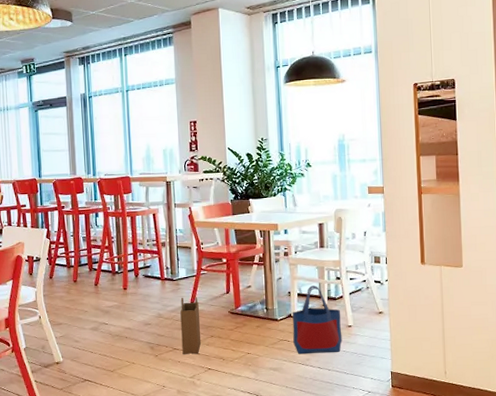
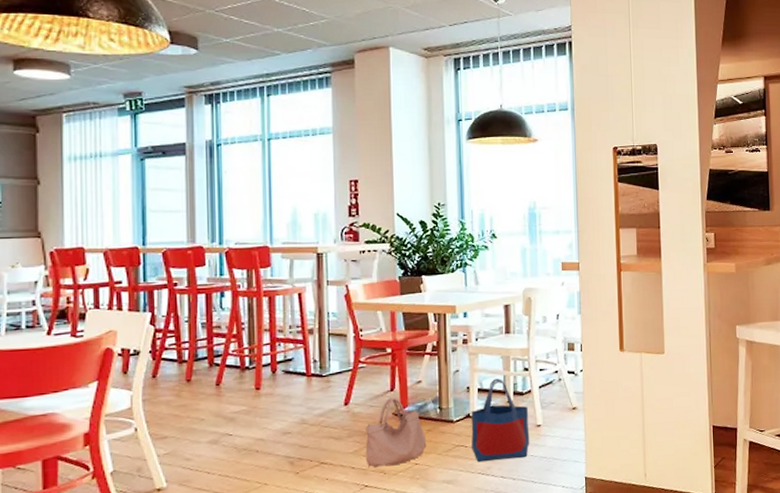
shopping bag: present [180,296,201,355] -> none [330,396,356,470]
handbag: none [207,299,257,355] -> present [365,398,427,468]

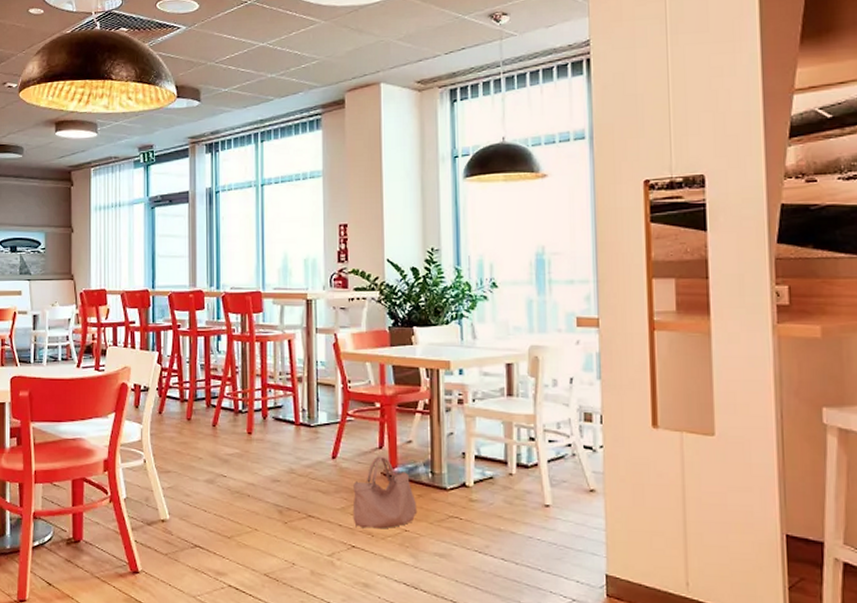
tote bag: present [471,378,530,463] -> none [467,446,536,541]

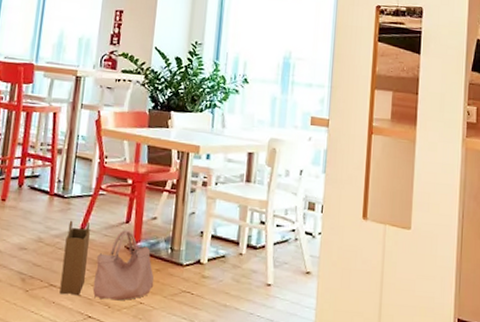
shopping bag: none [318,449,343,526] -> present [59,220,90,296]

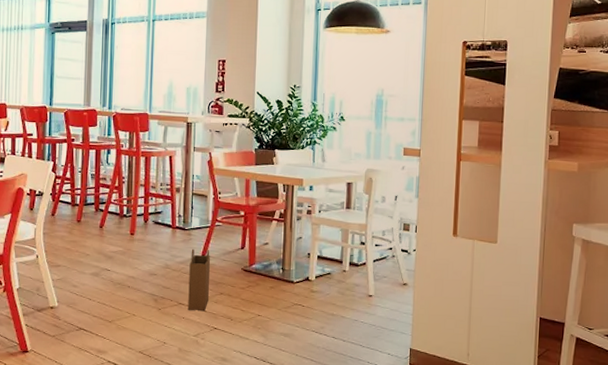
handbag: present [92,230,154,301] -> none [216,255,269,314]

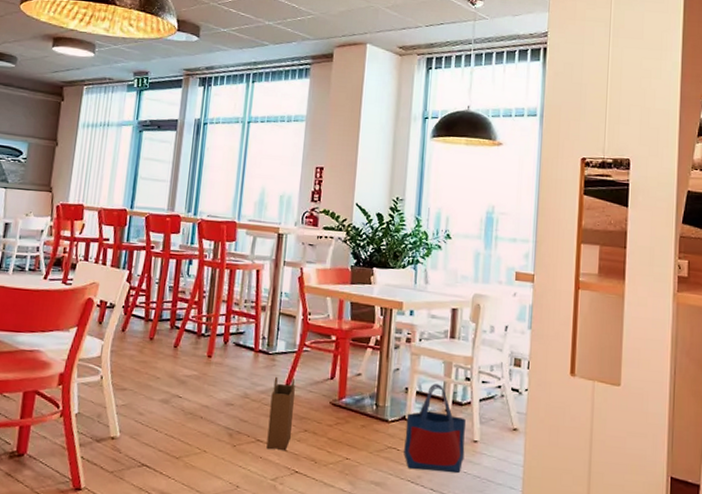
tote bag: none [308,249,362,323] -> present [404,384,466,474]

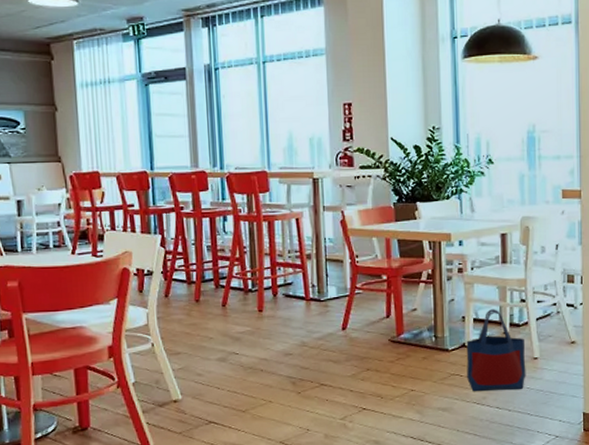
shopping bag: present [266,376,295,451] -> none [329,321,354,392]

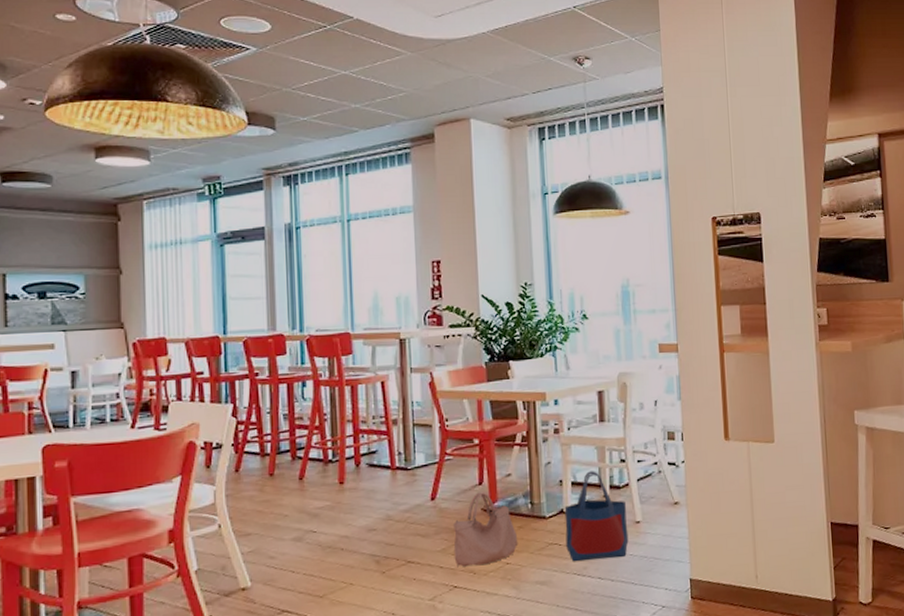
handbag: none [362,324,423,392] -> present [452,492,519,567]

